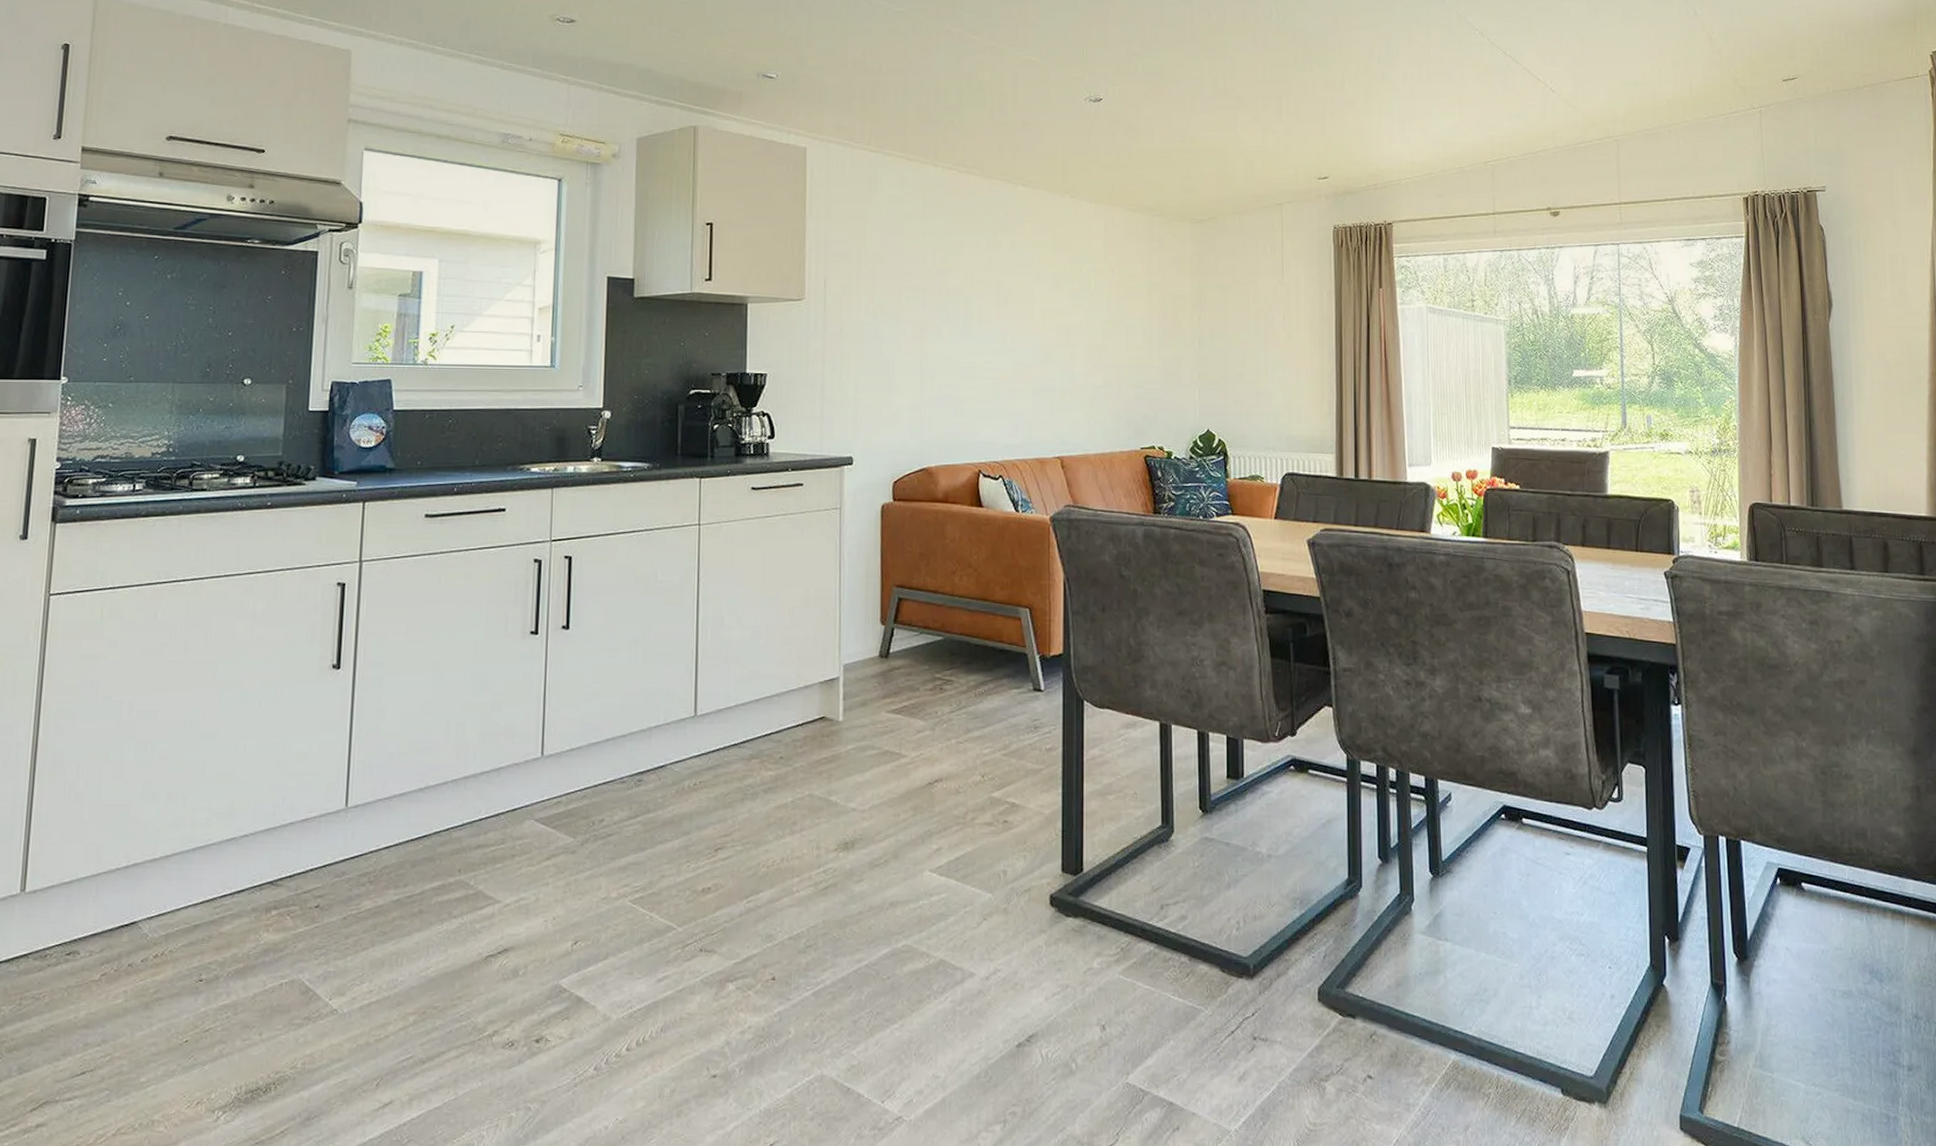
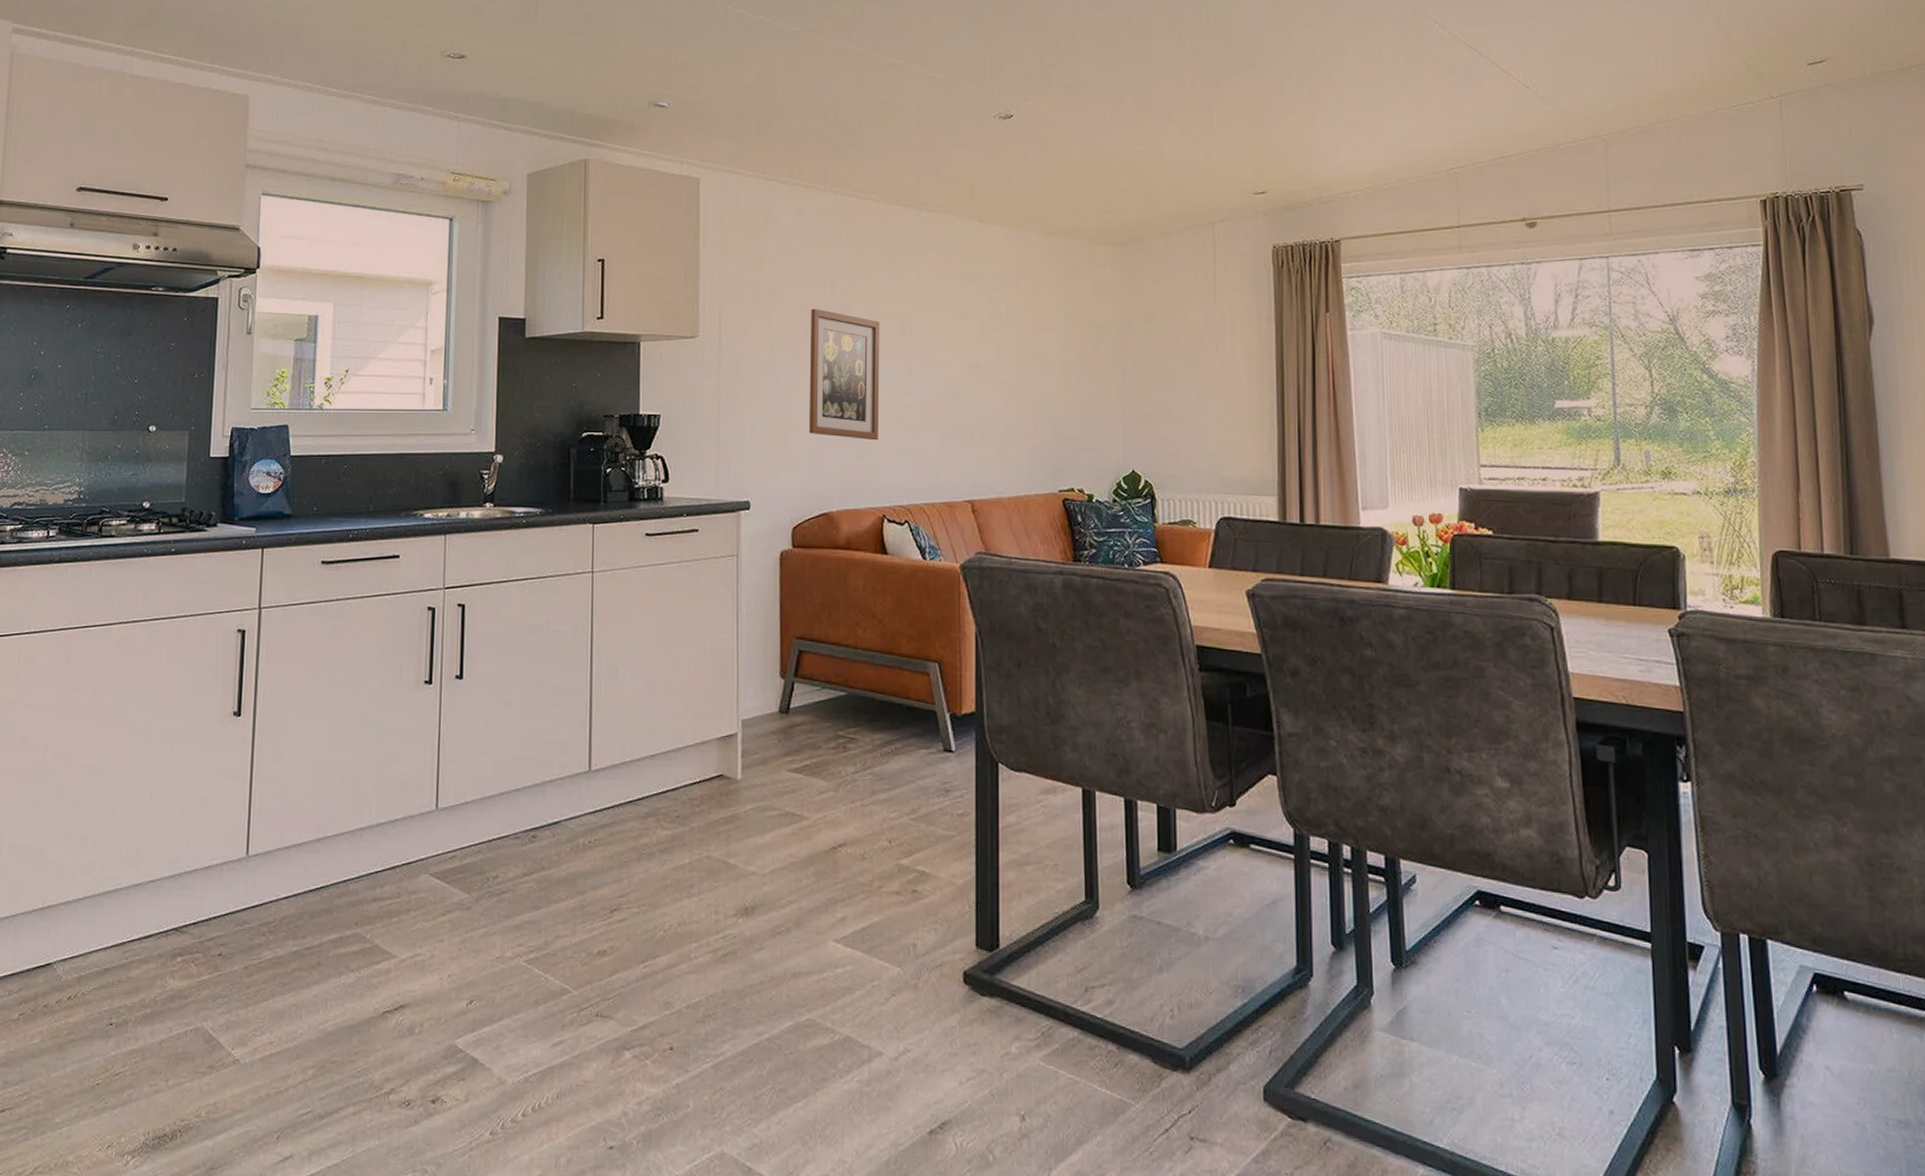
wall art: none [909,274,978,400] -> present [808,308,880,441]

